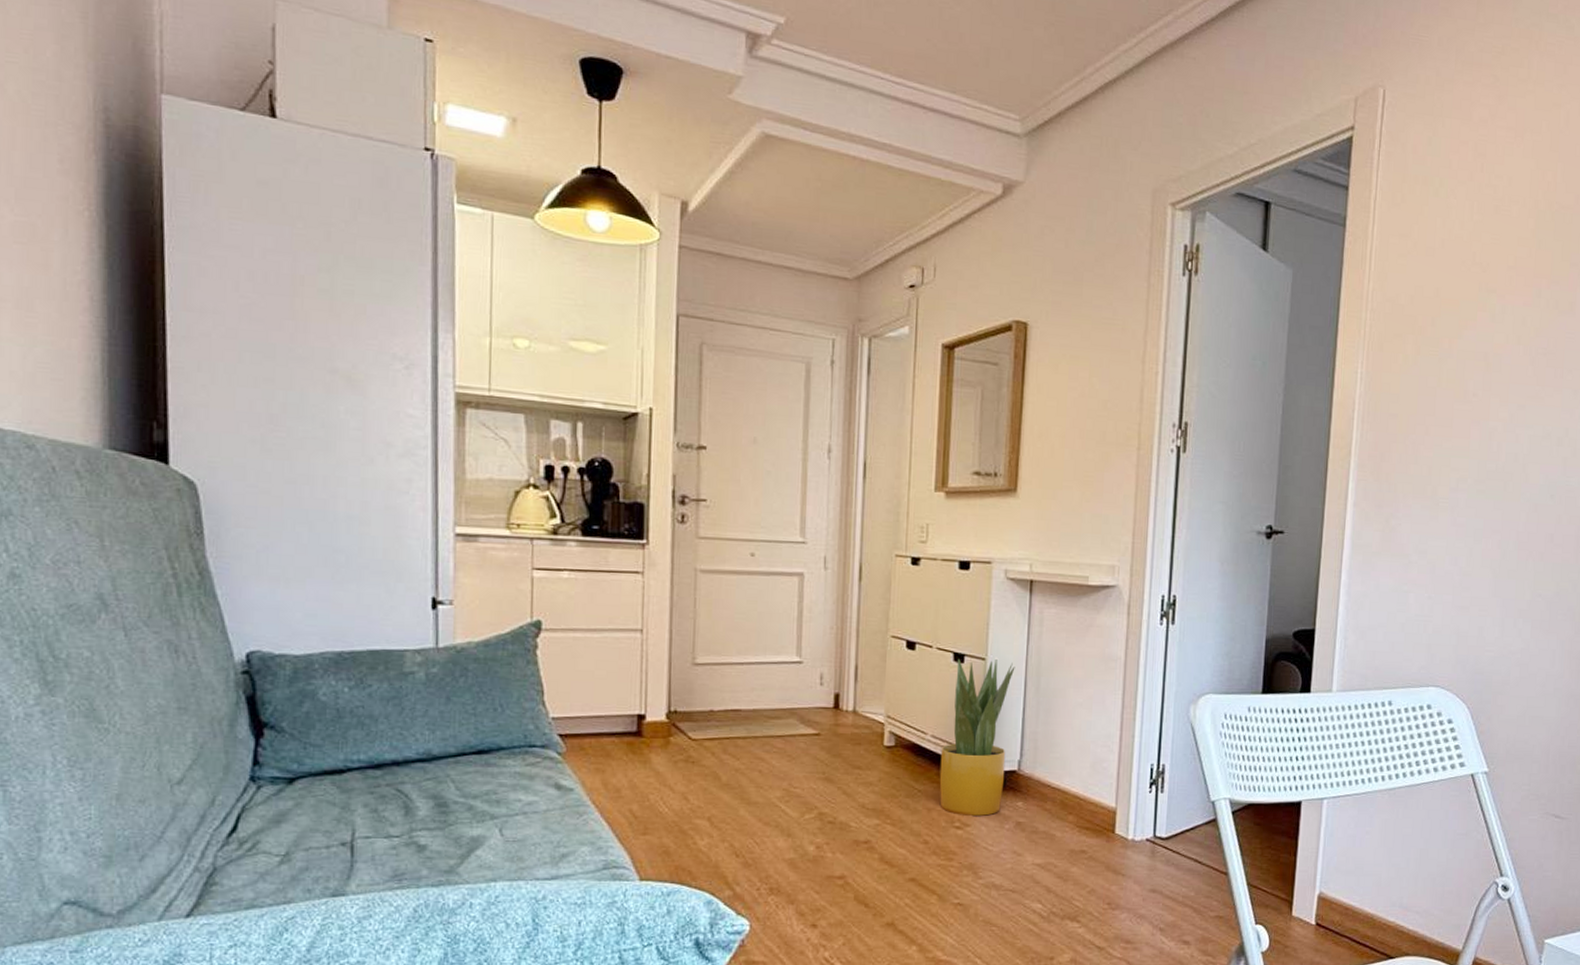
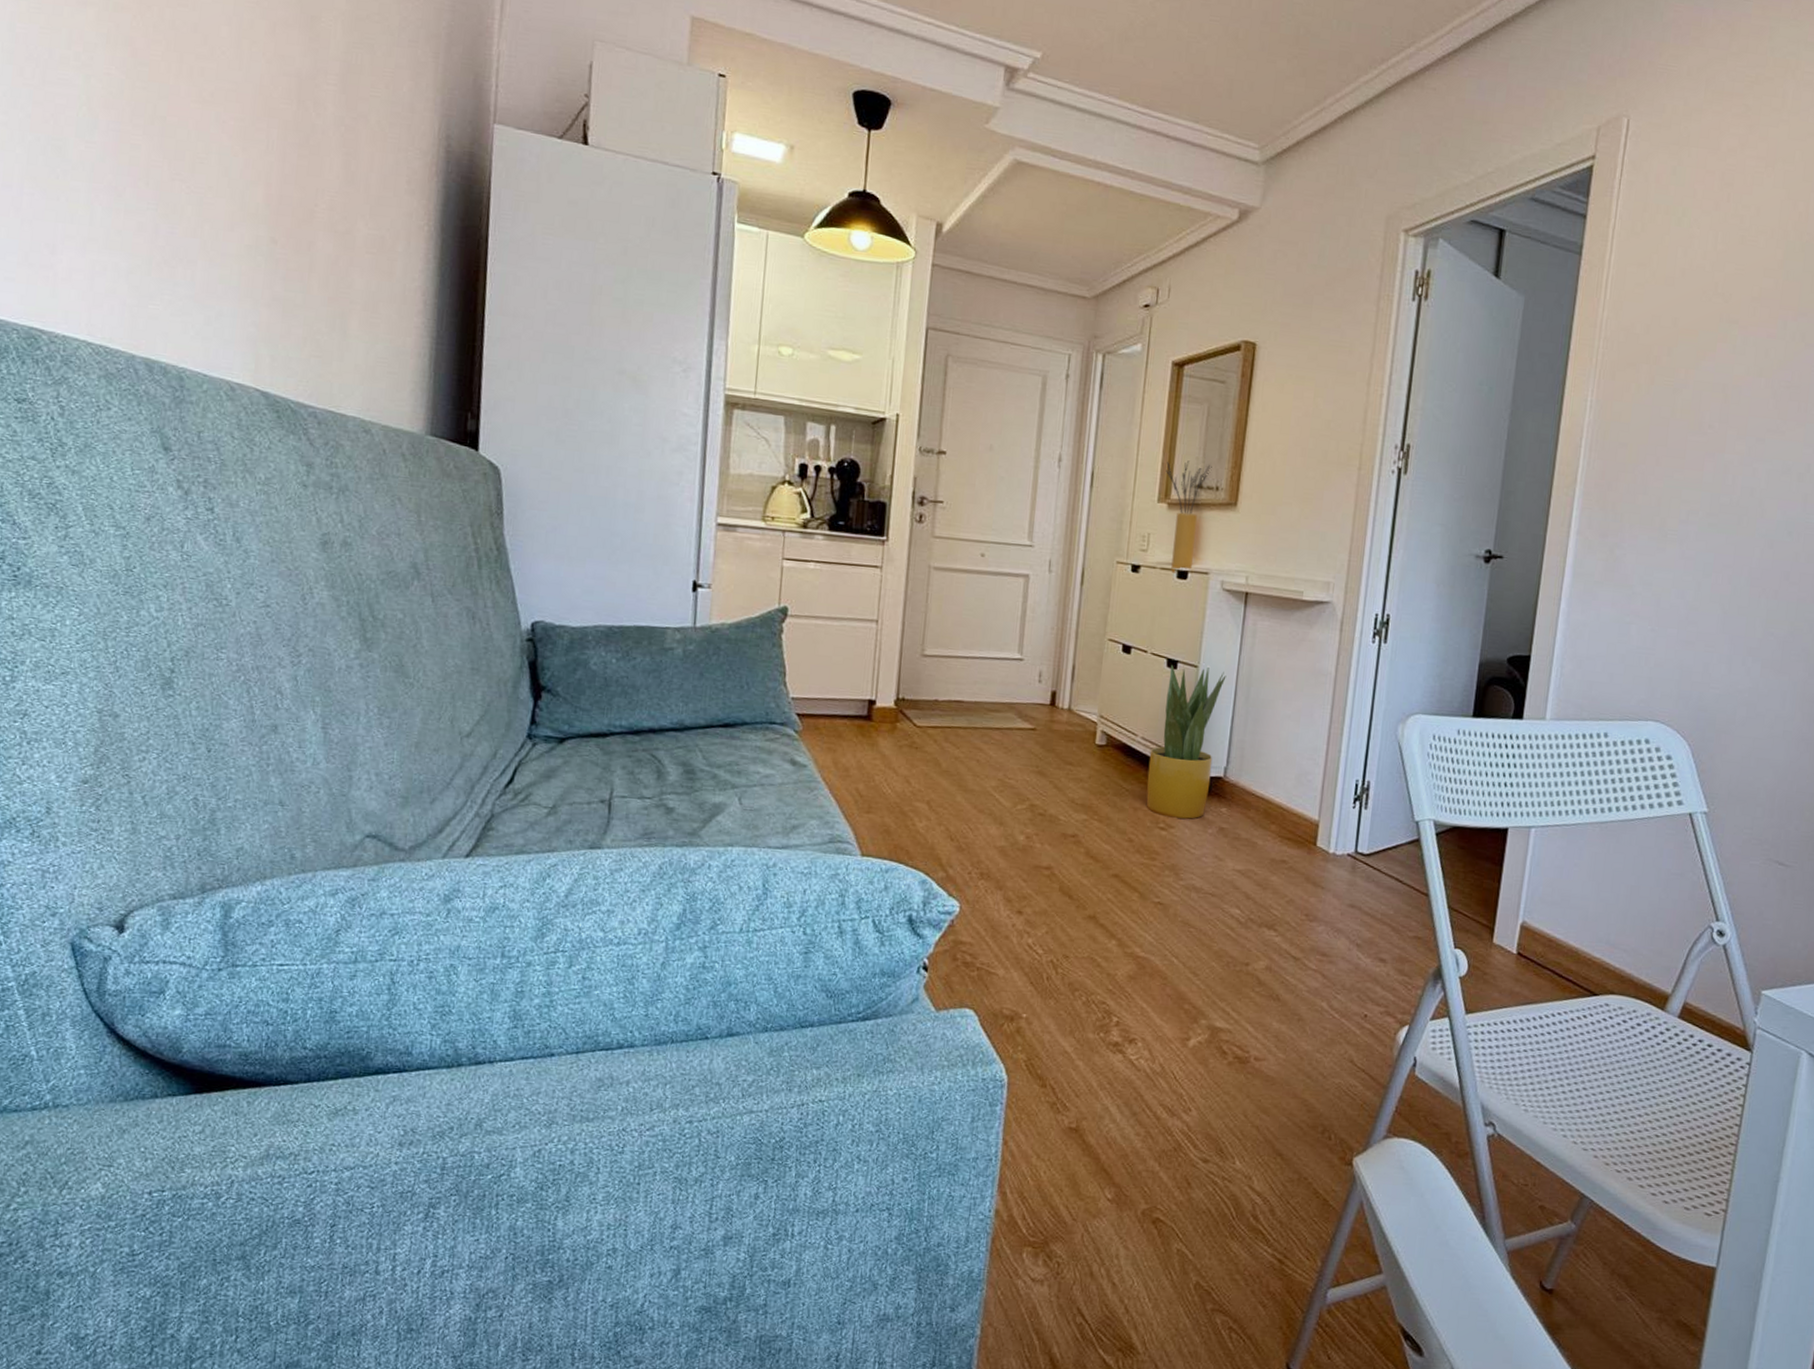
vase: none [941,446,989,564] -> present [1166,460,1212,573]

